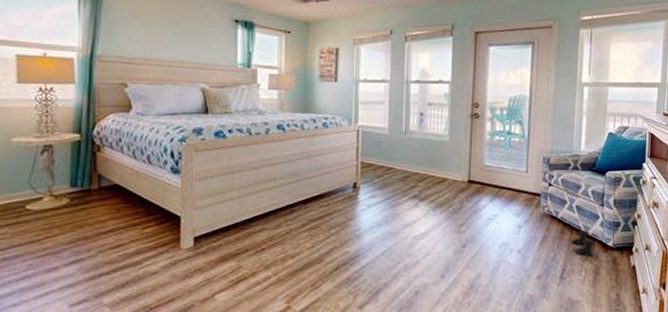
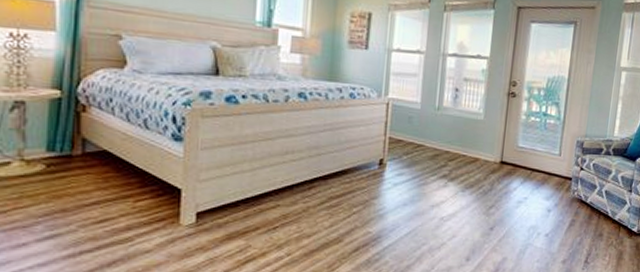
boots: present [571,229,595,256] -> none [598,214,621,242]

